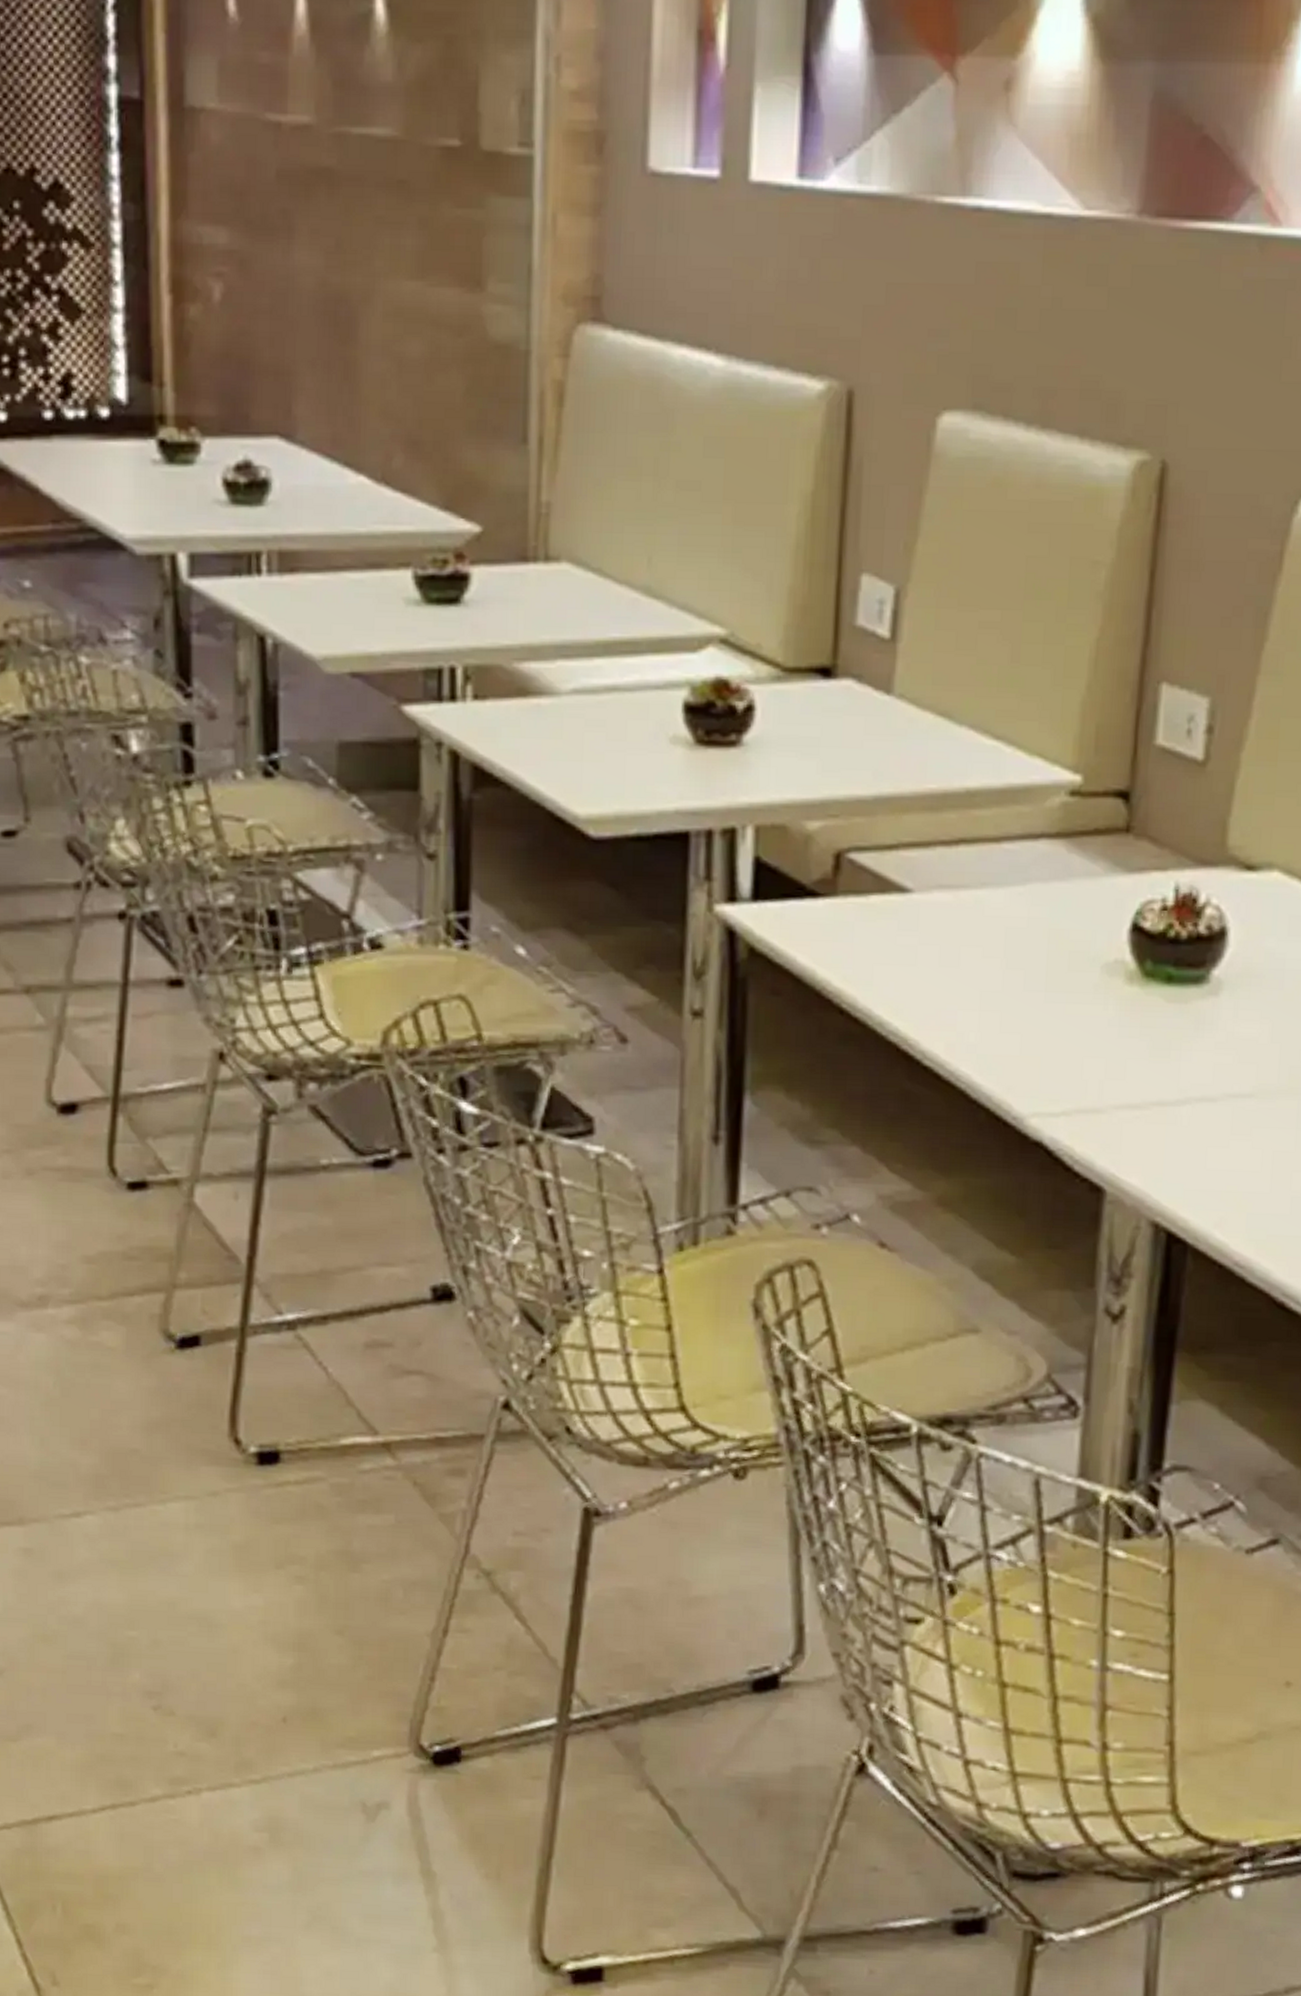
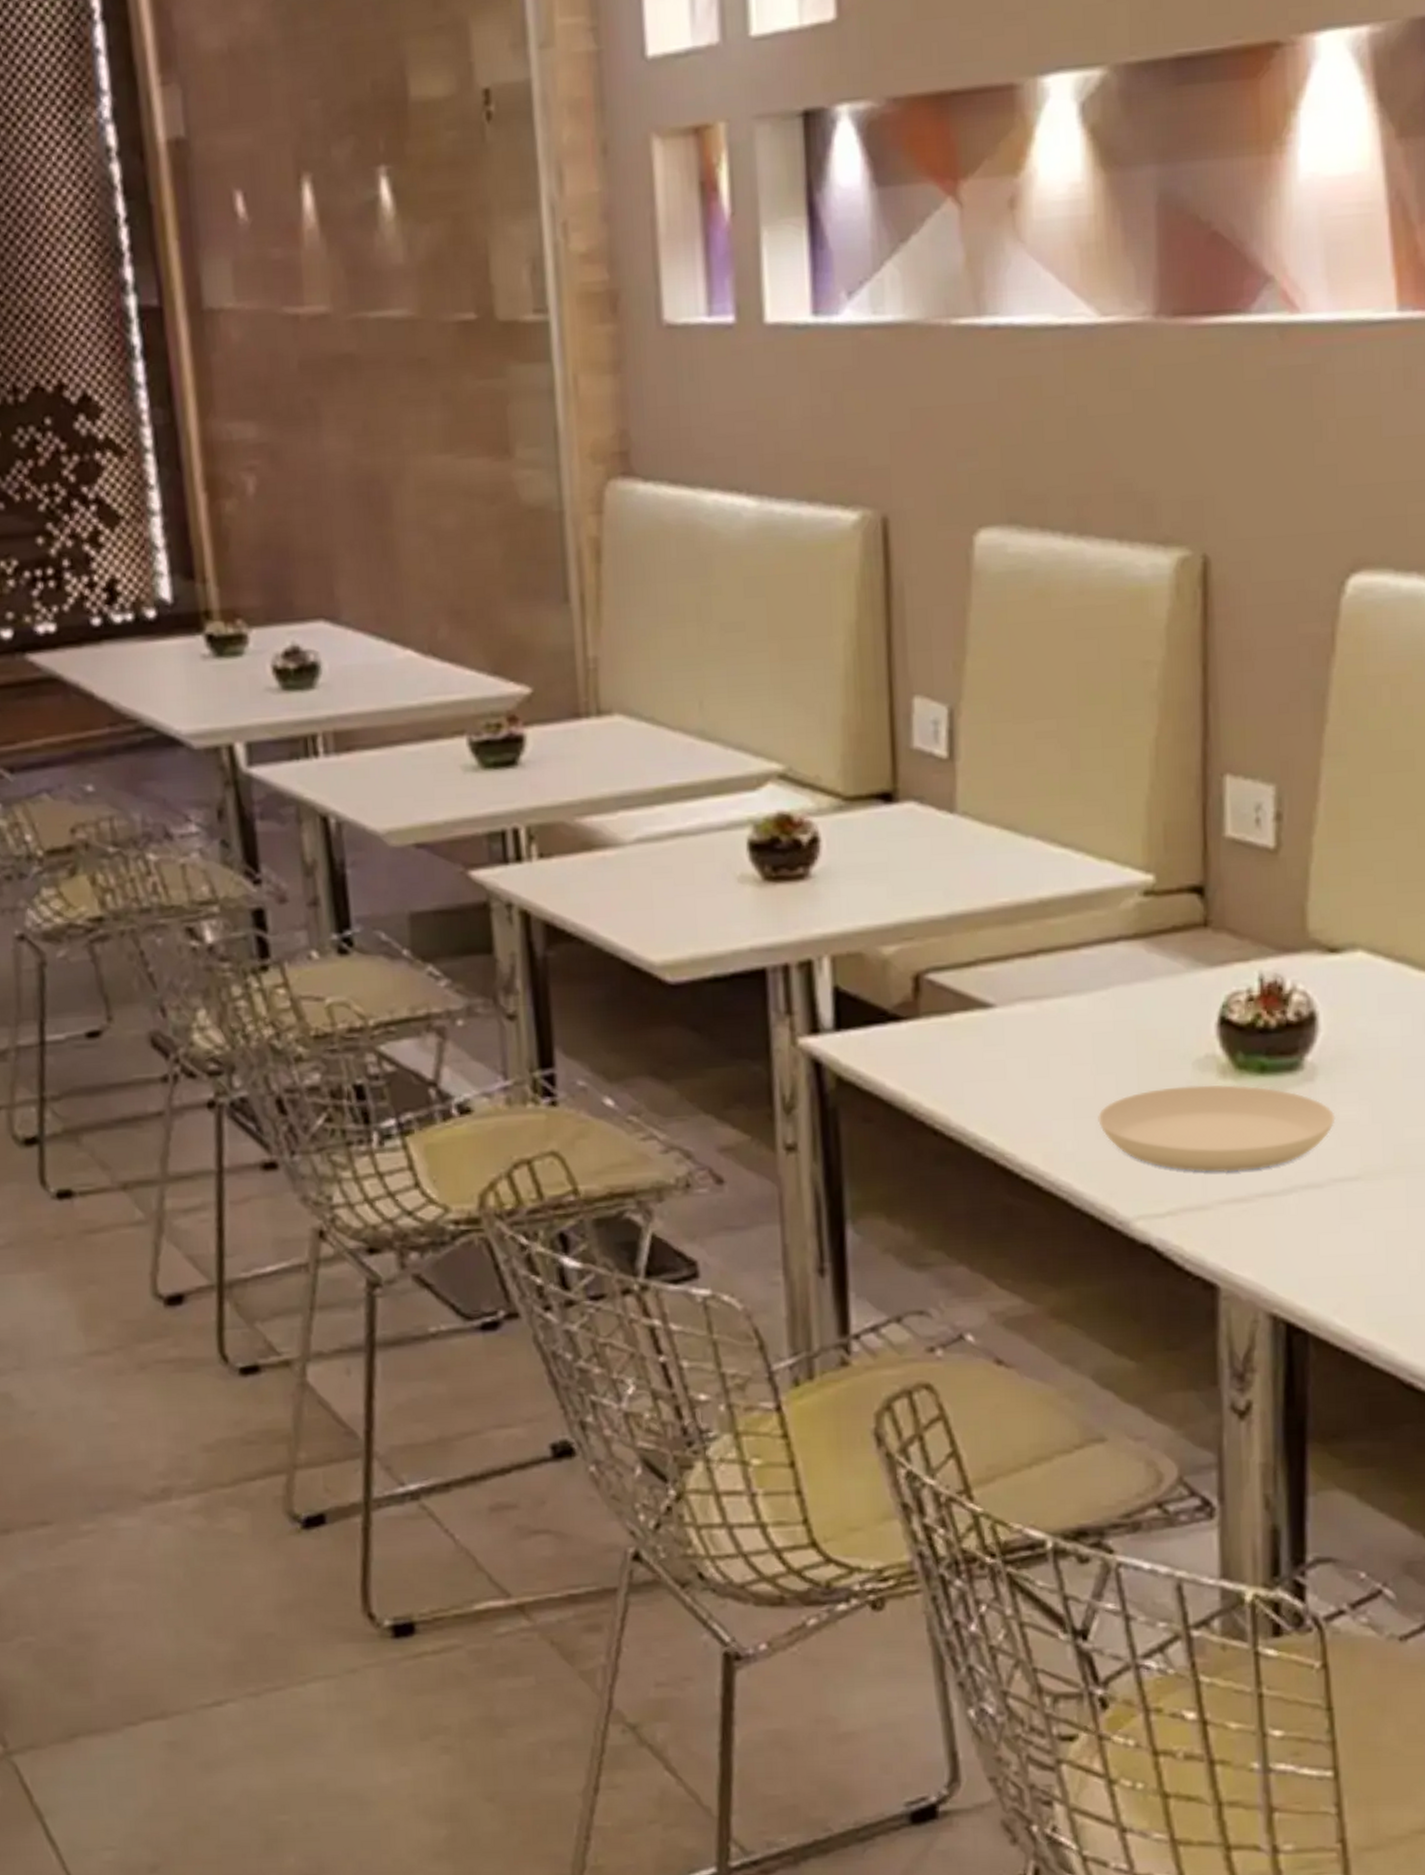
saucer: none [1003,988,1236,1079] -> present [1098,1085,1336,1172]

